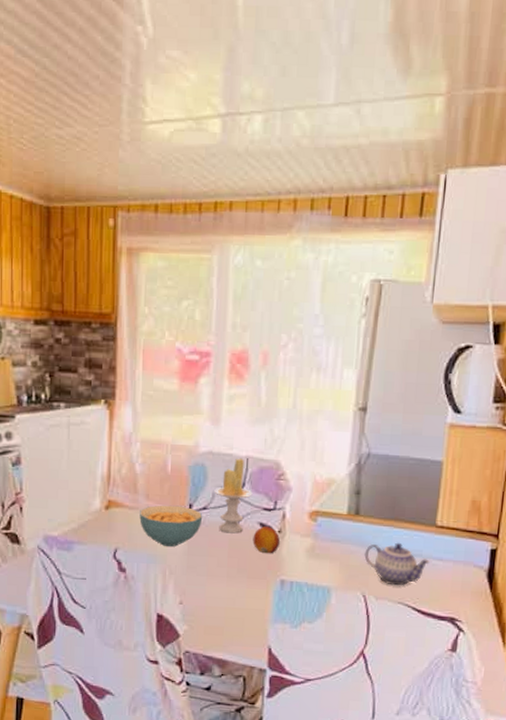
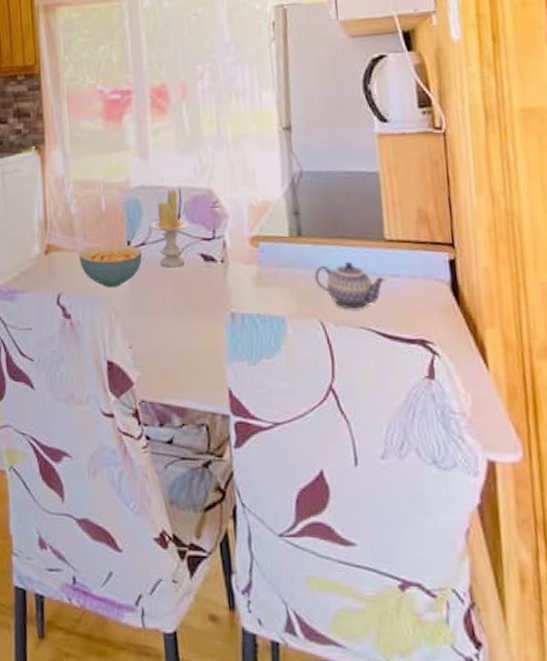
fruit: present [252,526,281,554] -> none [195,257,225,286]

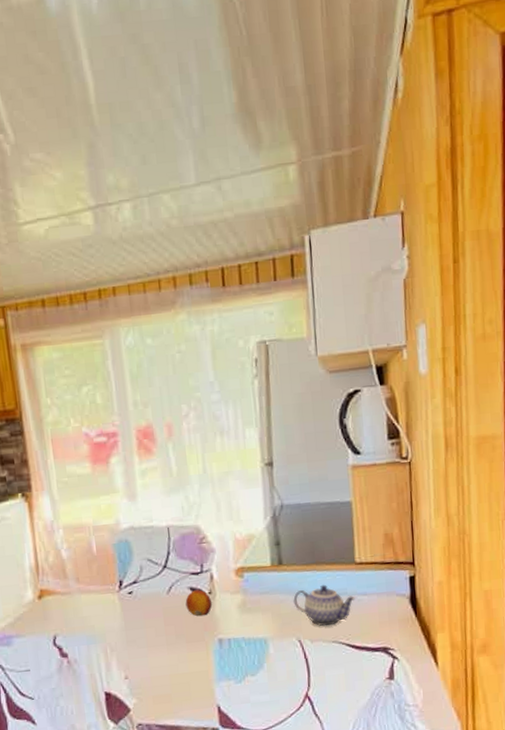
cereal bowl: present [79,243,143,287] -> none [72,583,135,625]
candle: present [151,189,190,268] -> none [141,528,179,603]
fruit: none [195,257,225,286] -> present [185,590,213,616]

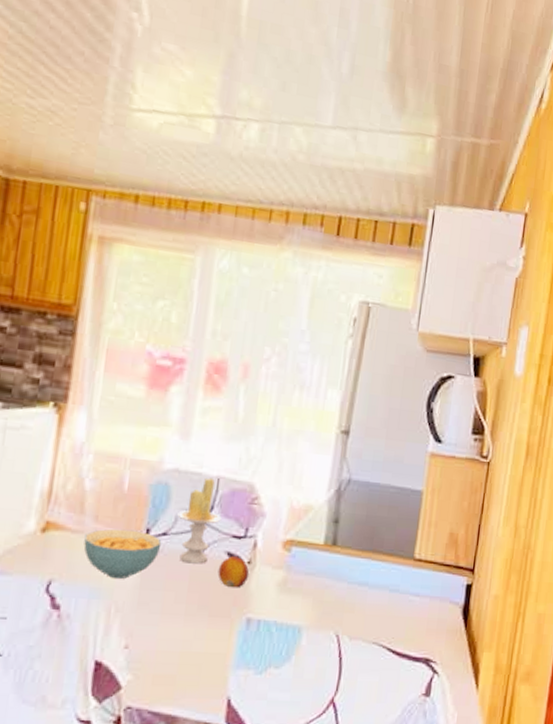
cereal bowl: none [72,583,135,625] -> present [83,528,162,579]
candle: none [141,528,179,603] -> present [177,477,222,564]
teapot: present [293,584,355,627] -> none [339,576,407,625]

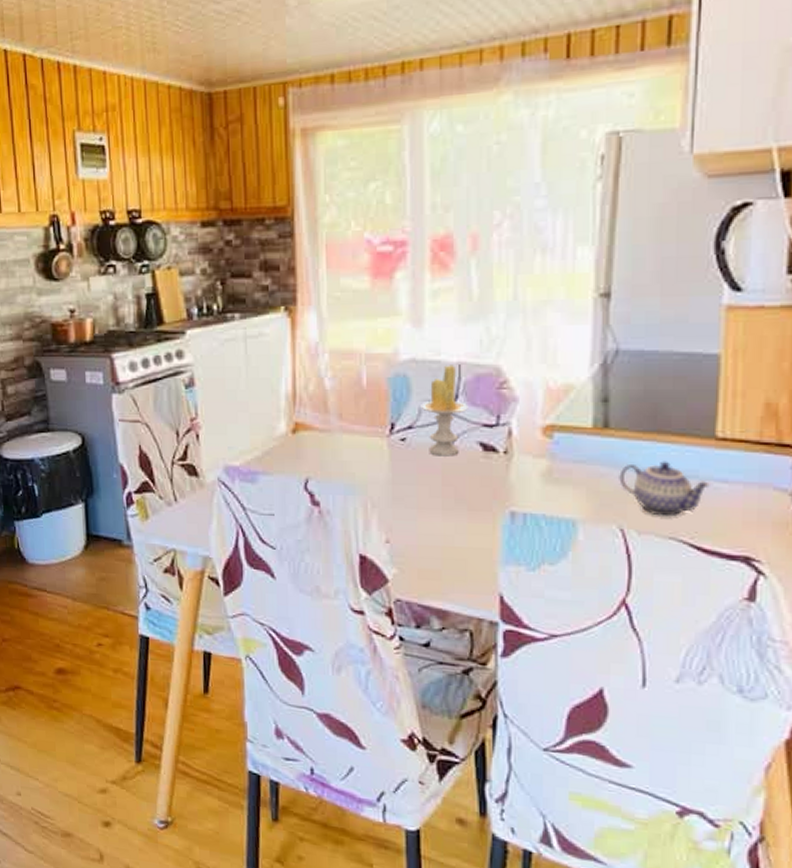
cereal bowl: present [83,528,162,579] -> none [332,425,408,474]
fruit: present [217,556,250,588] -> none [472,446,507,480]
teapot: none [339,576,407,625] -> present [619,461,710,517]

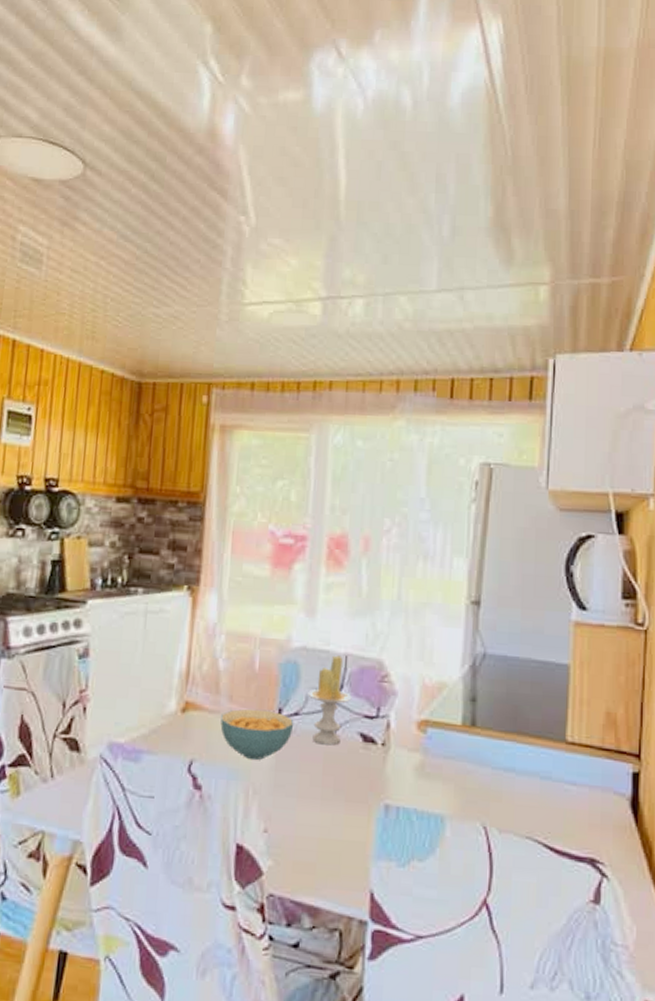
cereal bowl: none [332,425,408,474] -> present [220,708,294,760]
teapot: present [619,461,710,517] -> none [483,761,561,817]

